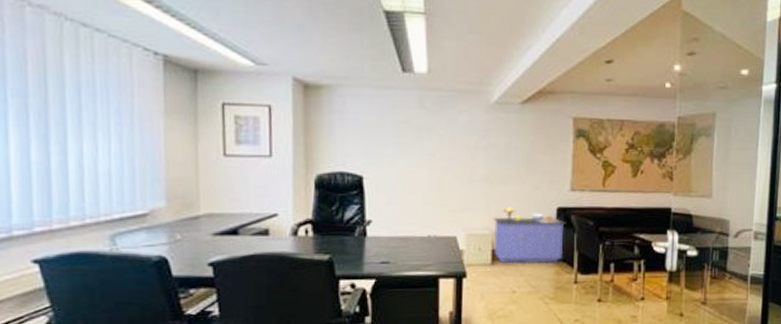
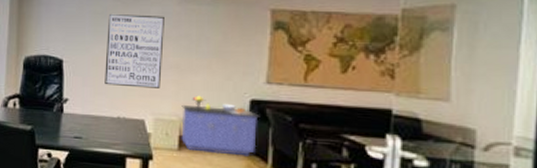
wall art: none [411,122,473,203] -> present [104,13,164,88]

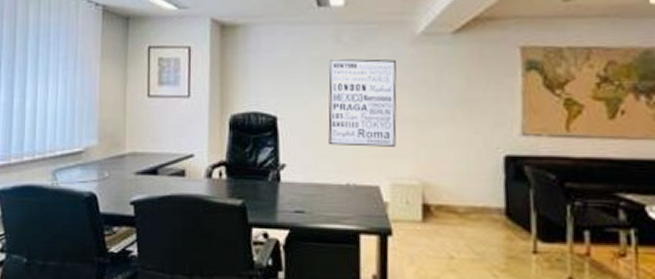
storage cabinet: present [181,95,260,157] -> none [423,153,518,226]

